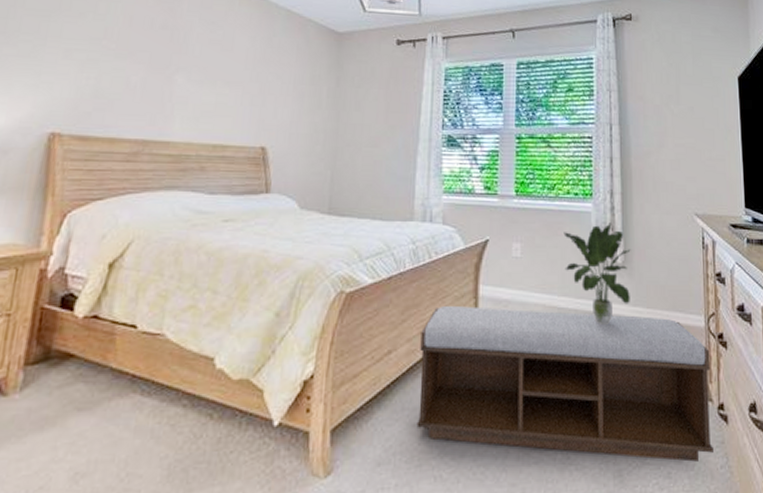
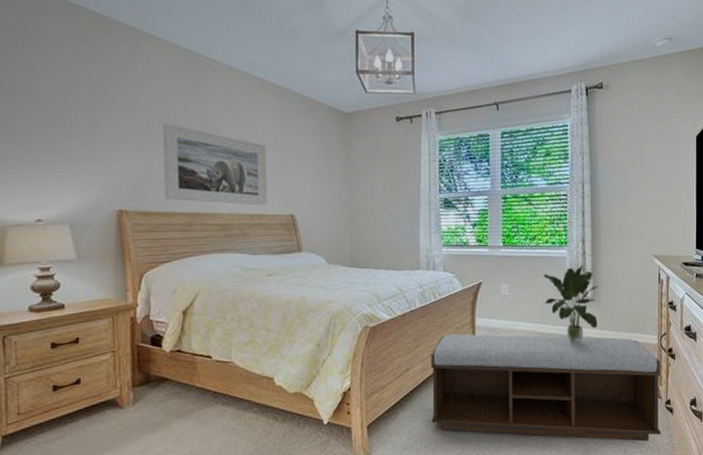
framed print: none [110,33,242,135] -> present [162,123,267,205]

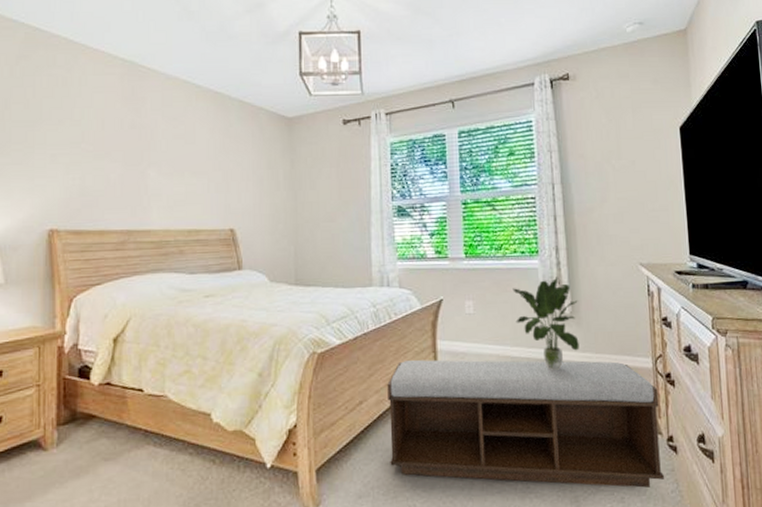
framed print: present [162,123,267,205] -> none [97,136,205,220]

